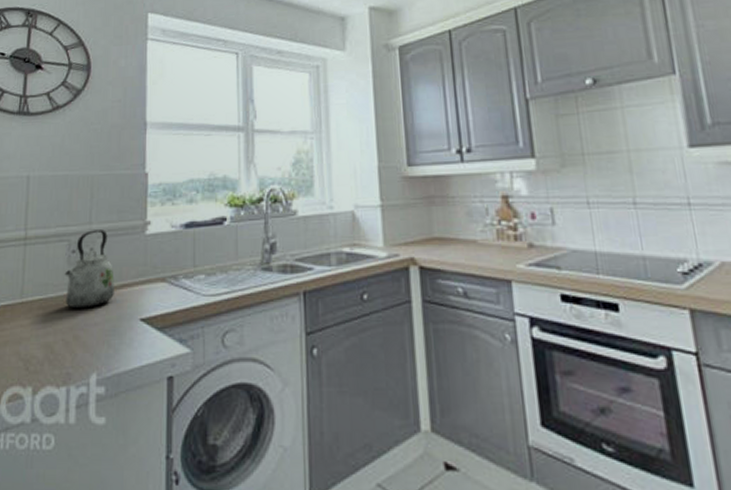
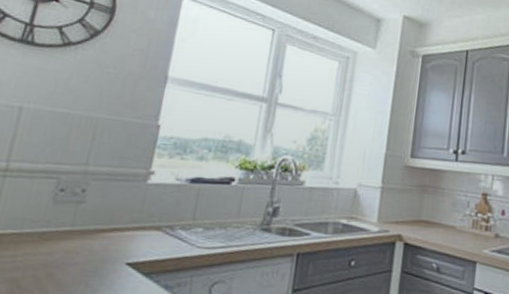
kettle: present [64,229,114,309] -> none [43,171,105,248]

